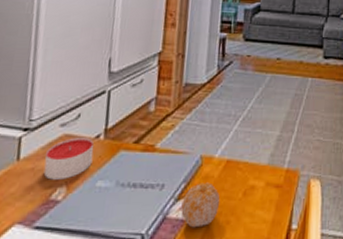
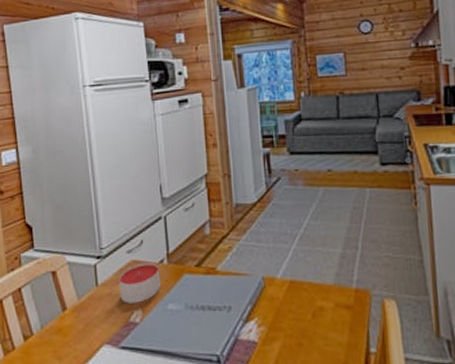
fruit: present [181,182,220,228] -> none [251,304,290,350]

